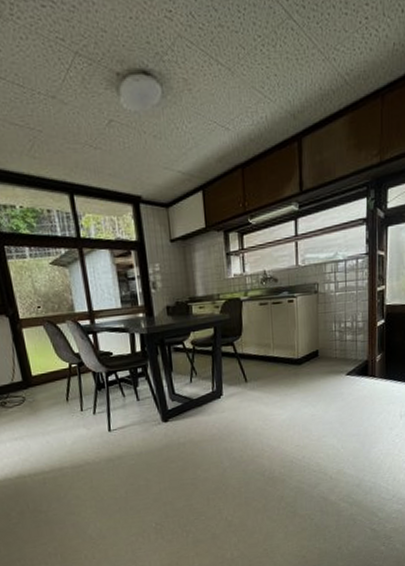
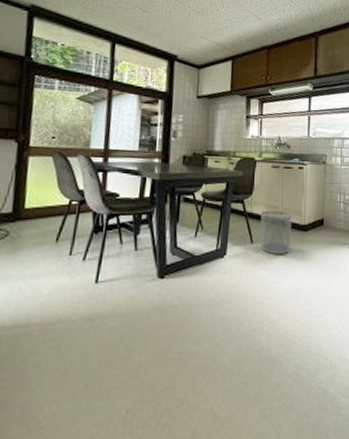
waste bin: none [253,347,285,390] -> present [260,210,292,255]

